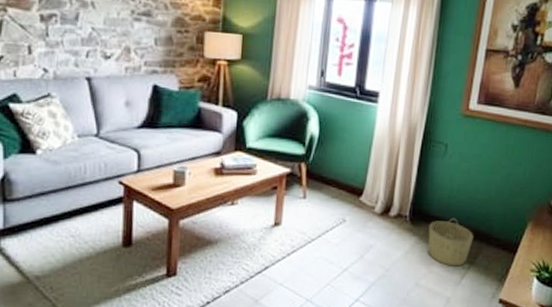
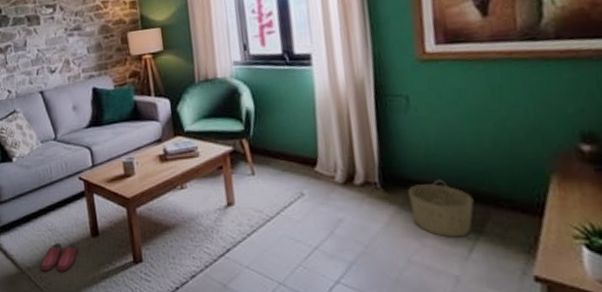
slippers: none [53,251,105,283] -> present [40,243,78,272]

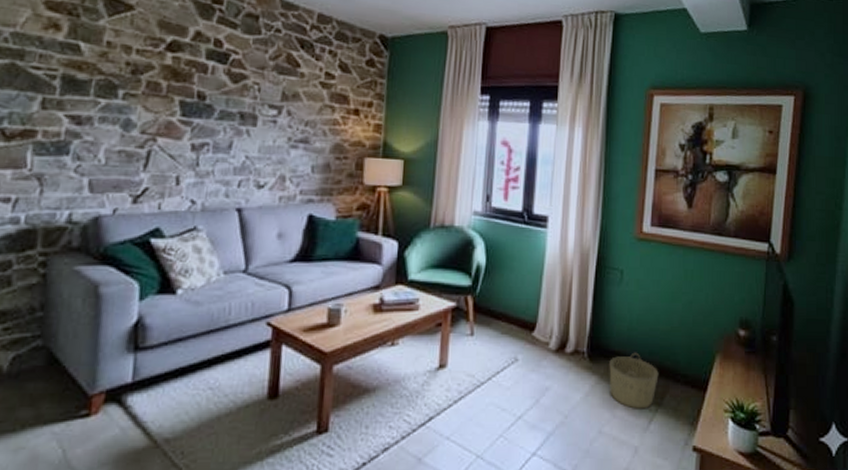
slippers: present [40,243,78,272] -> none [185,406,247,445]

